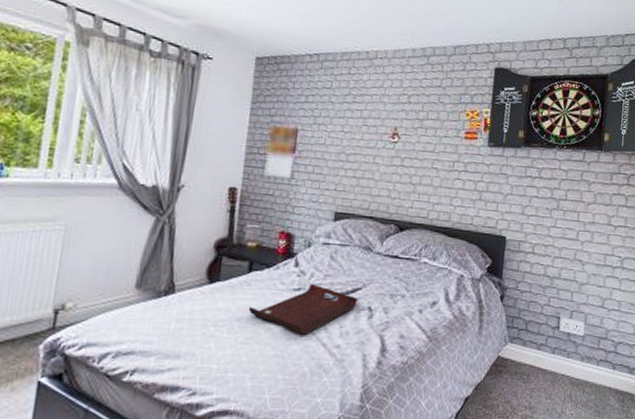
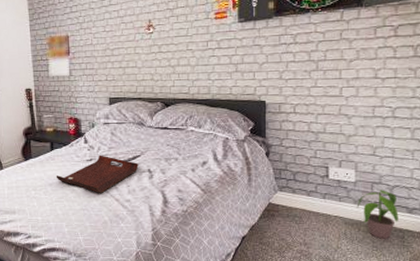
potted plant: none [583,346,621,403] -> present [356,190,399,239]

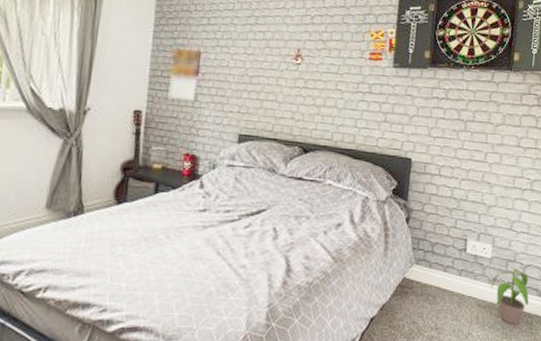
serving tray: present [56,155,139,193] -> none [155,205,263,255]

